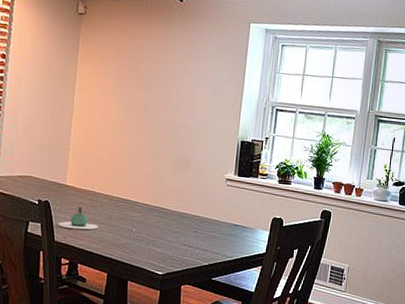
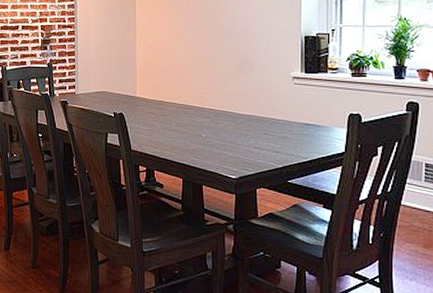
teapot: present [58,206,99,230] -> none [133,116,170,138]

